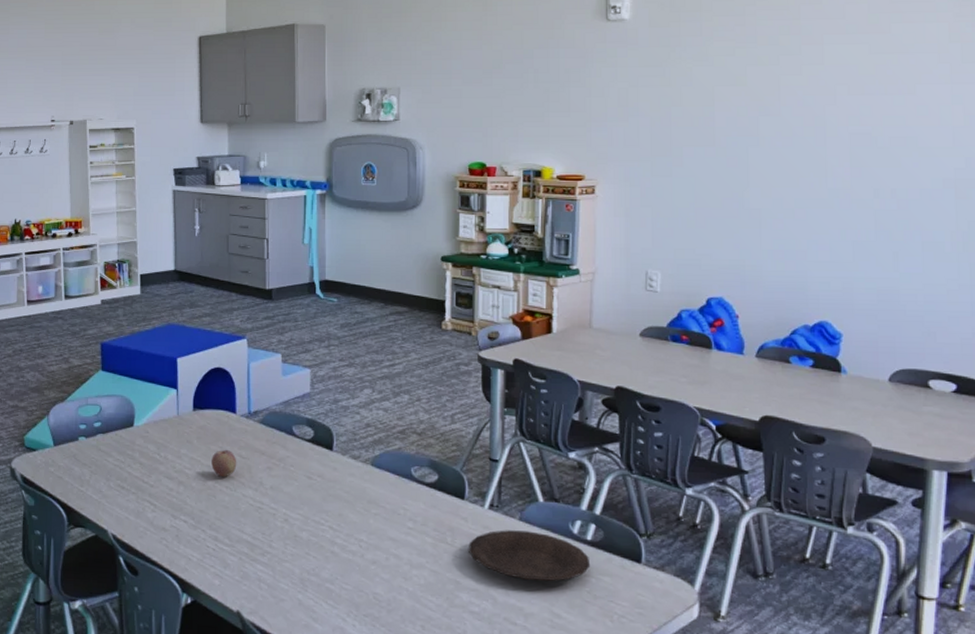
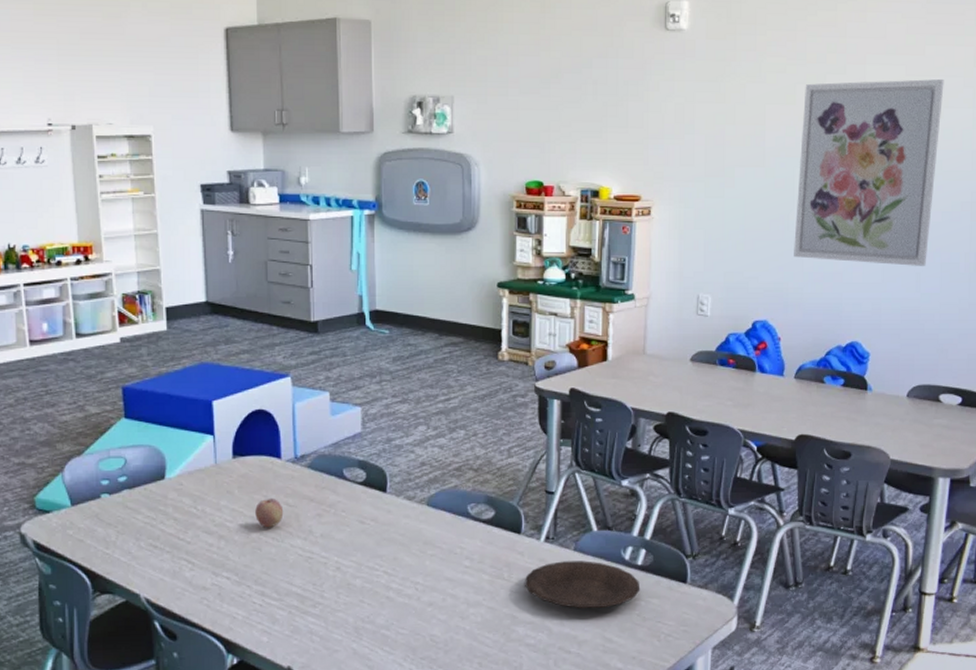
wall art: none [750,55,915,245] -> present [794,78,944,266]

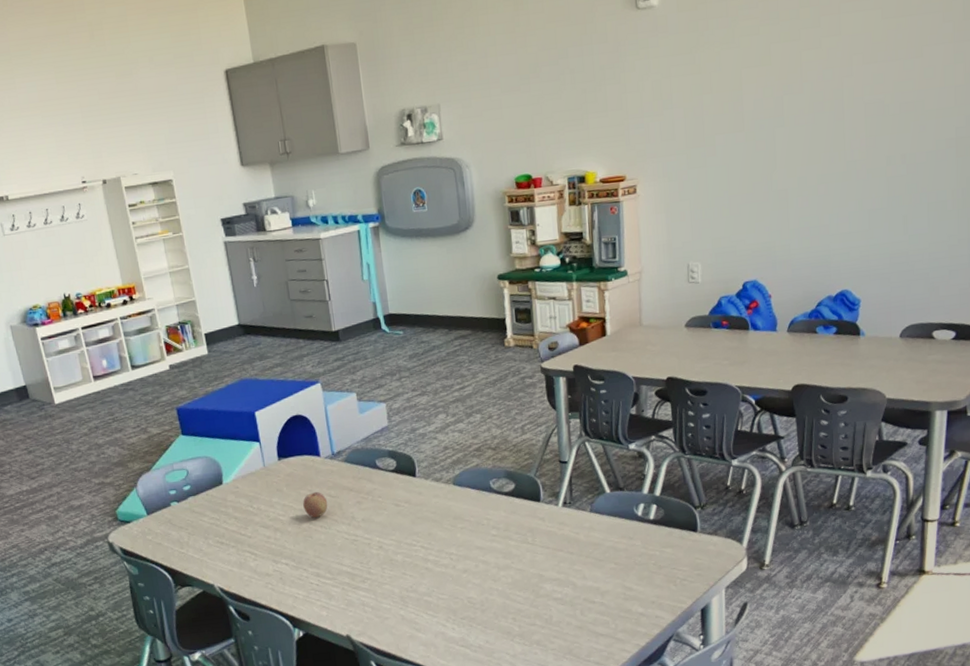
plate: present [525,561,641,608] -> none [547,520,655,563]
wall art: present [794,78,944,266] -> none [778,16,922,216]

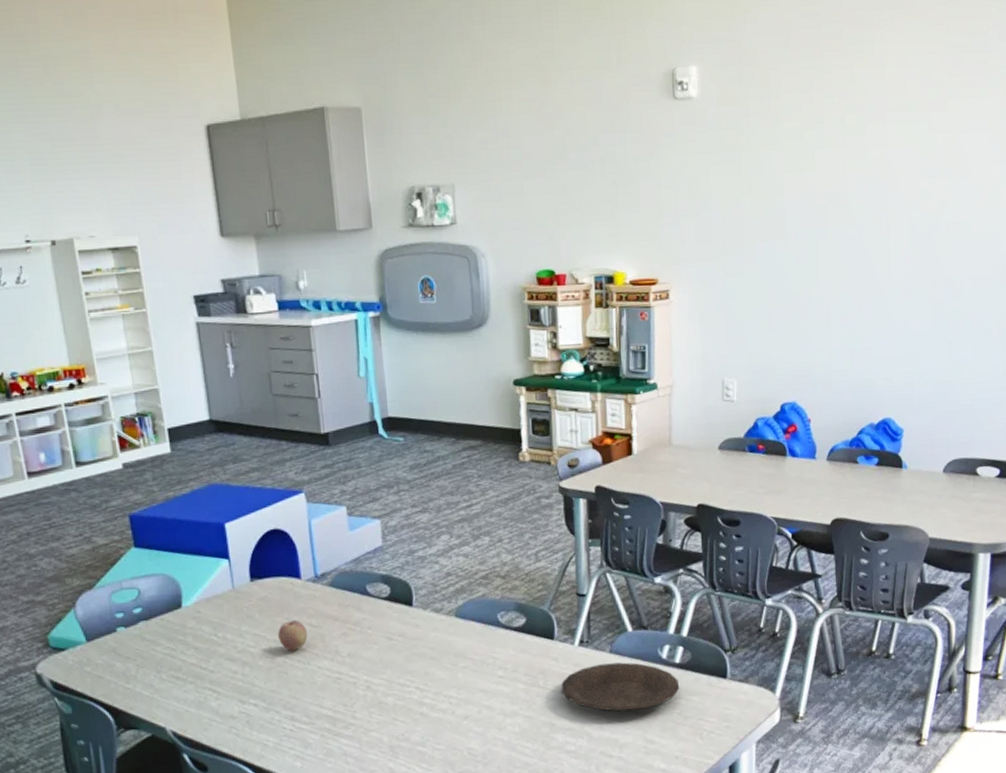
plate: none [547,520,655,563] -> present [561,662,680,712]

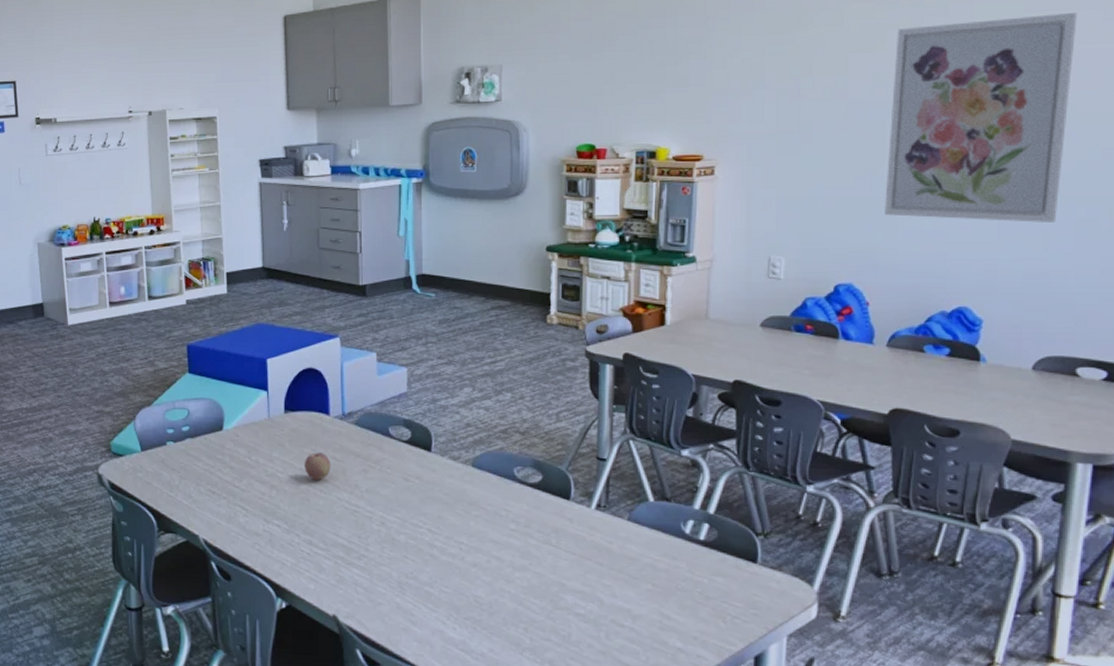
plate: present [561,662,680,712] -> none [574,530,703,582]
wall art: none [820,134,969,336] -> present [885,12,1077,222]

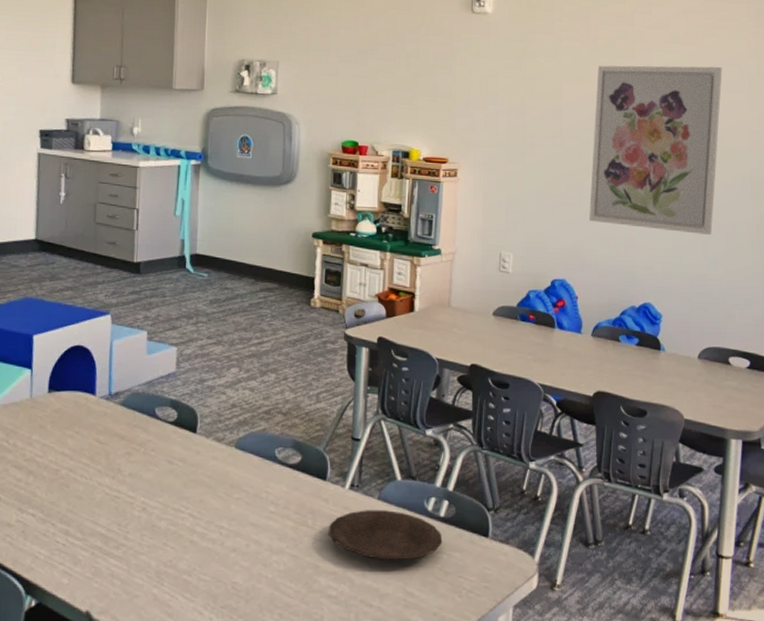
fruit: present [305,452,331,481] -> none [66,434,94,465]
plate: none [574,530,703,582] -> present [328,510,443,560]

